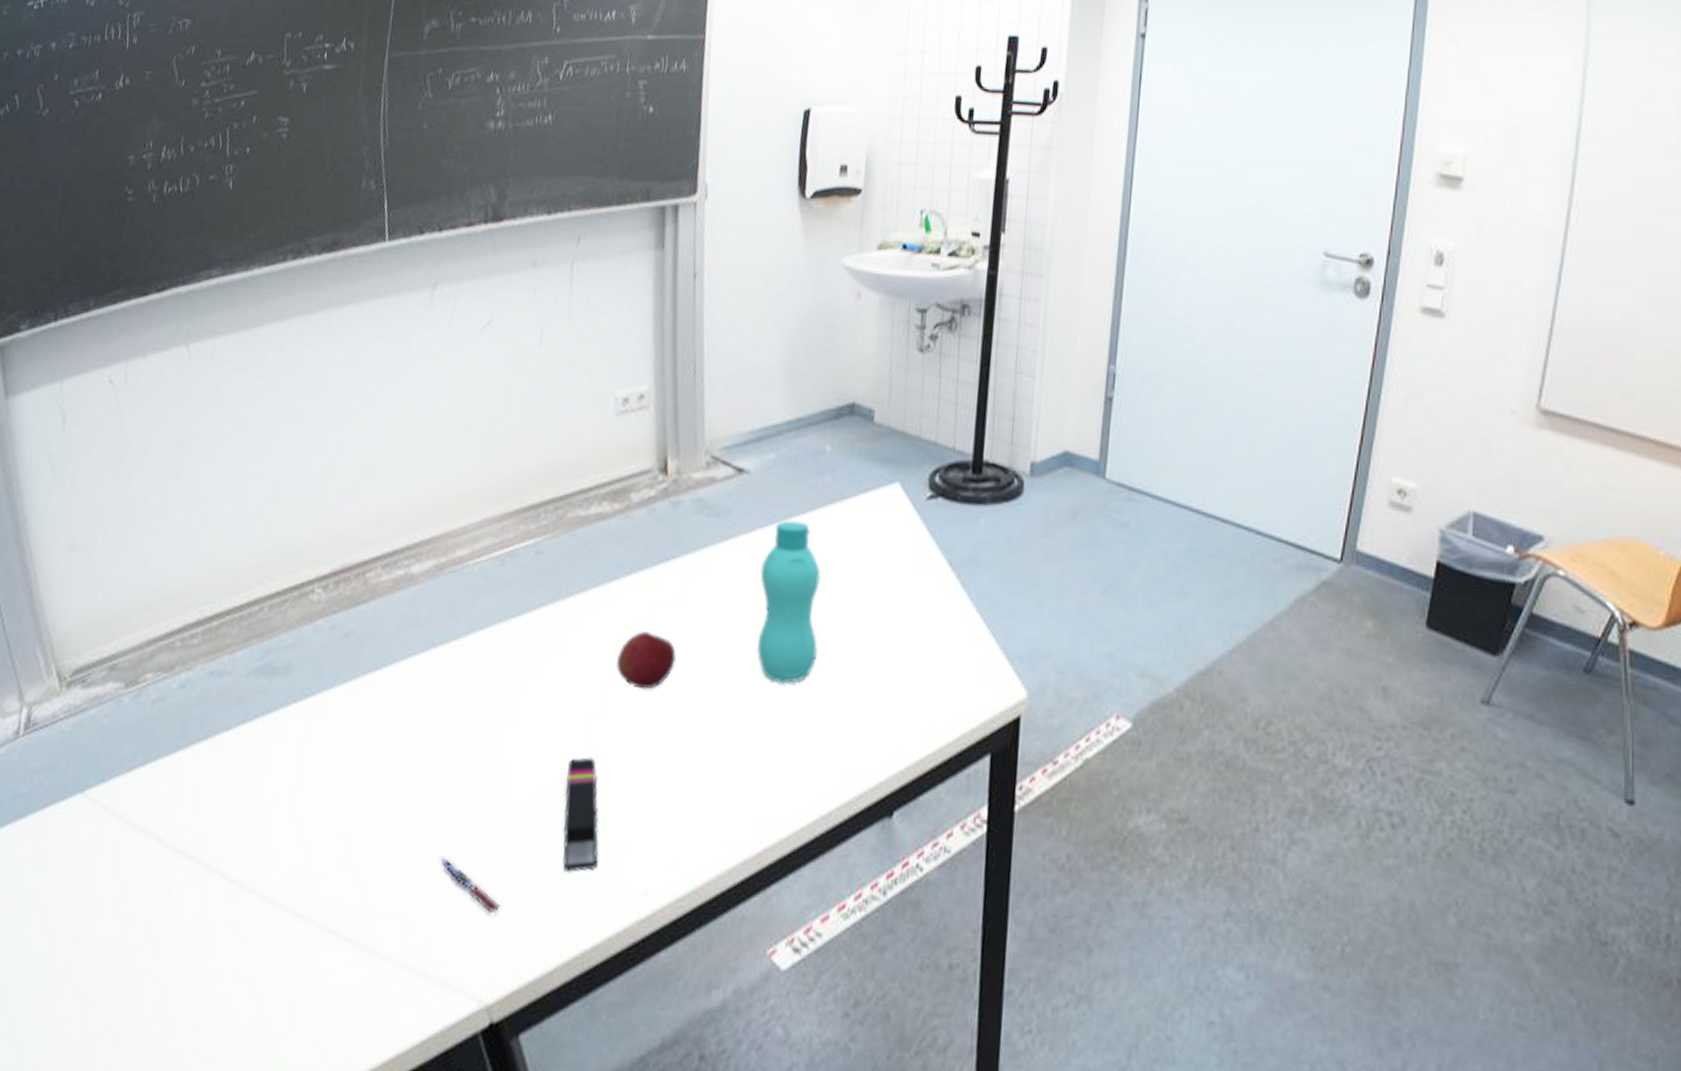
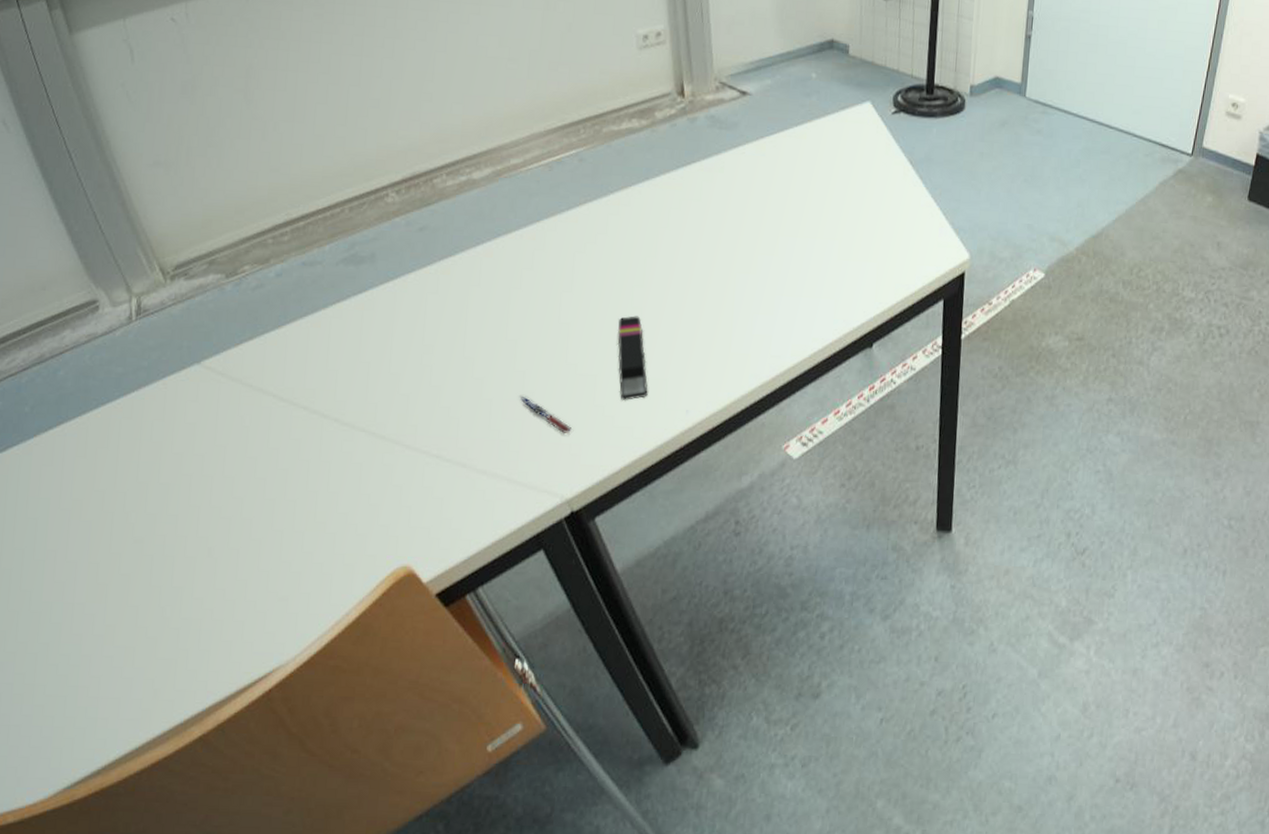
apple: present [615,631,677,690] -> none [651,219,701,263]
bottle: present [756,520,821,684] -> none [763,132,812,256]

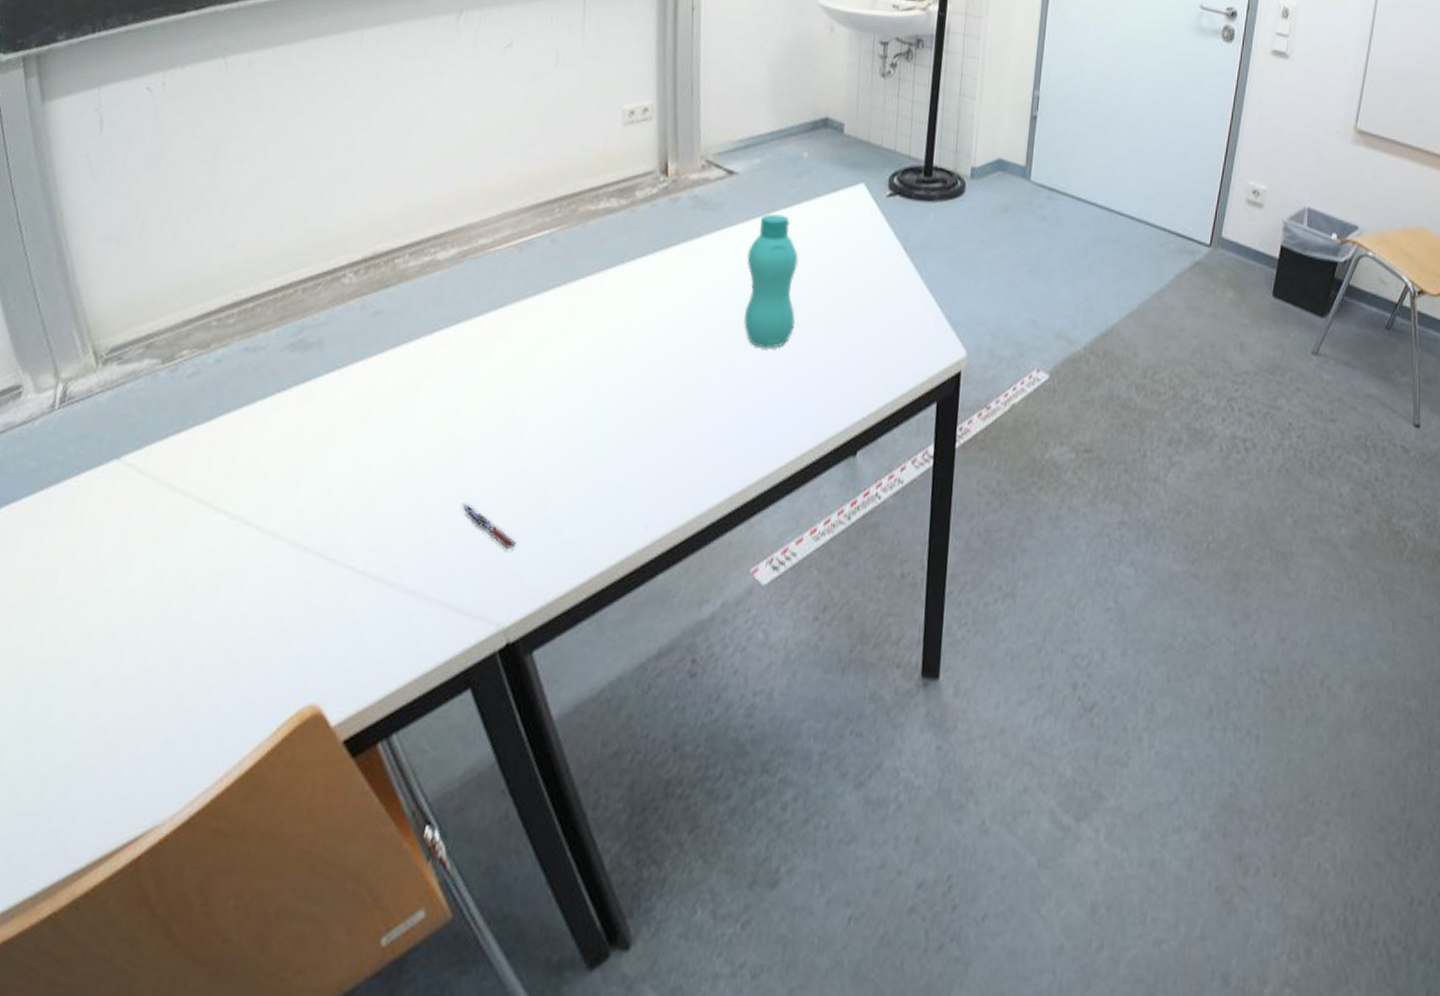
stapler: present [617,315,648,401] -> none [572,414,606,513]
bottle: none [763,132,812,256] -> present [743,214,798,349]

